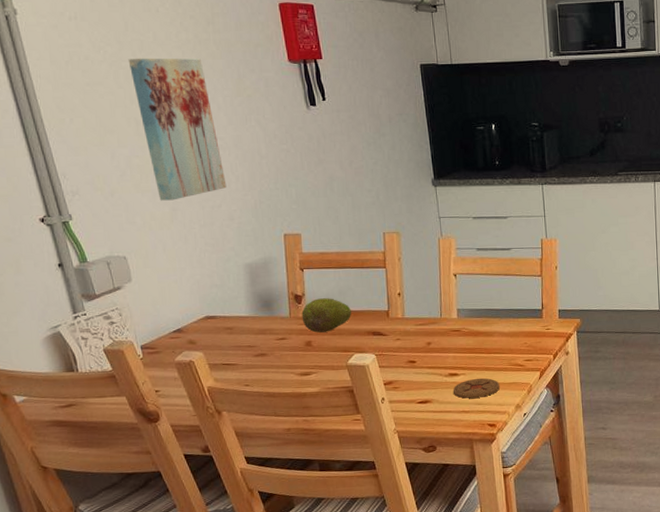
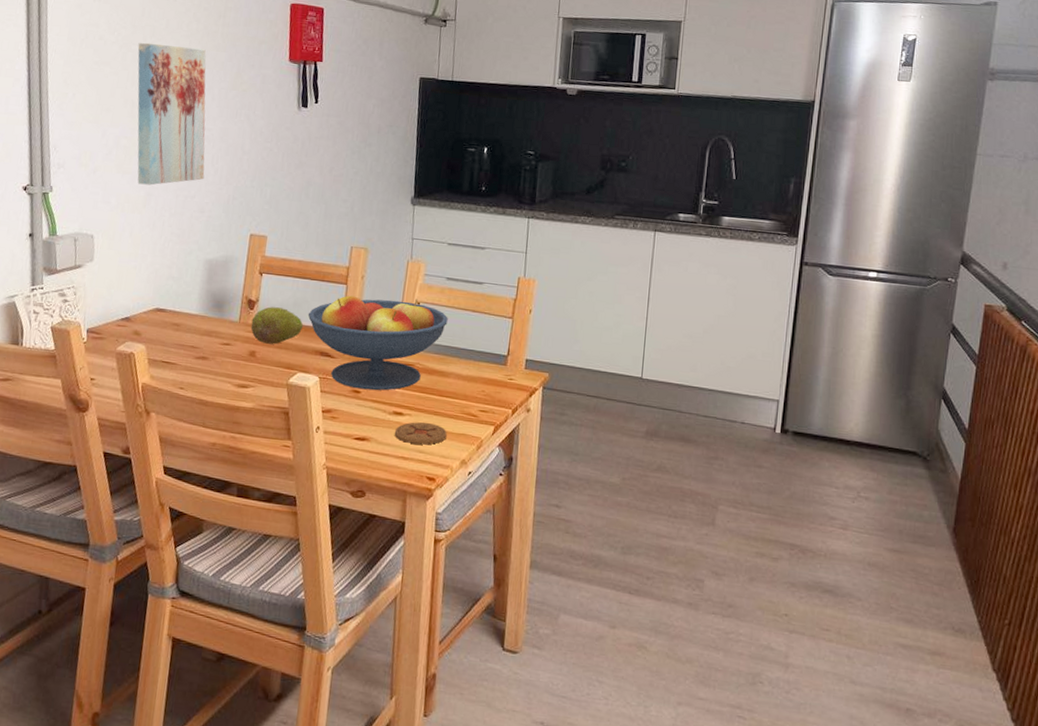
fruit bowl: none [354,271,484,359] -> present [307,295,448,391]

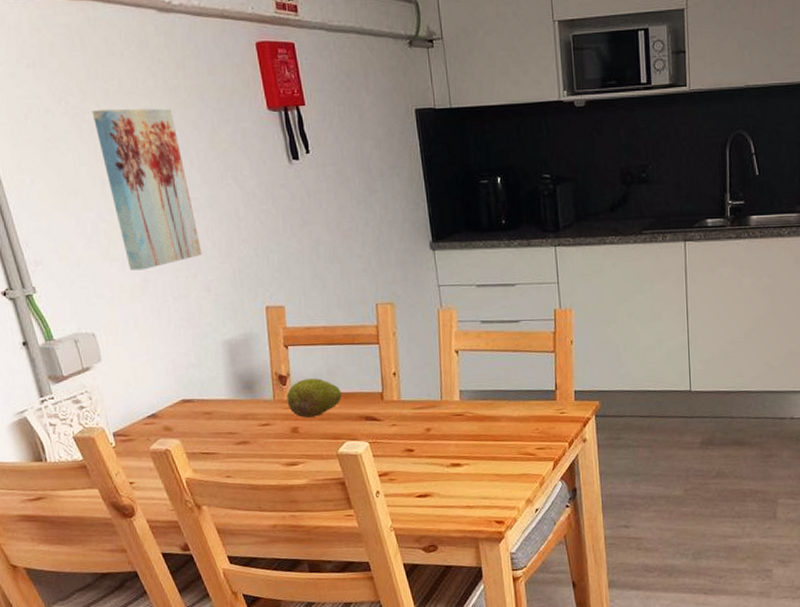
fruit bowl: present [307,295,448,391] -> none [344,347,490,448]
coaster: present [394,422,447,445] -> none [455,468,508,492]

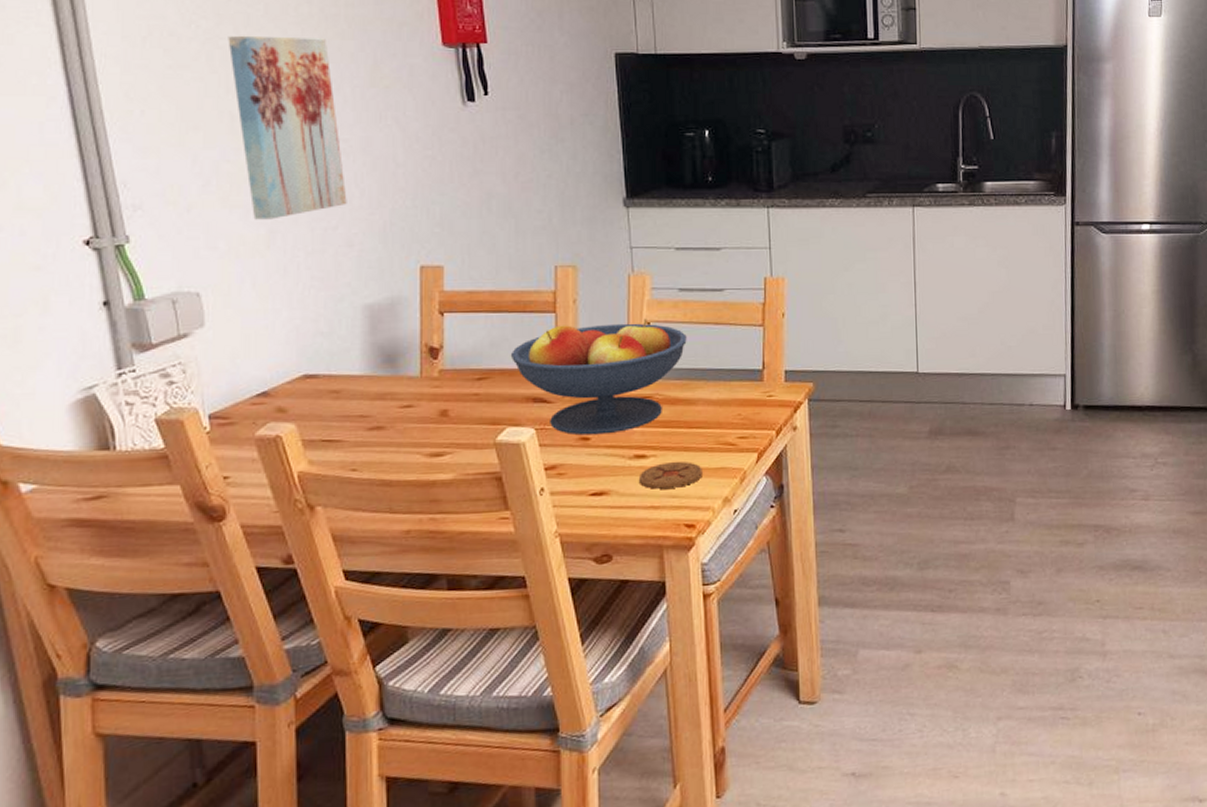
fruit: present [286,378,342,418] -> none [437,352,505,398]
fruit bowl: none [344,347,490,448] -> present [510,318,687,436]
coaster: none [455,468,508,492] -> present [638,461,702,489]

